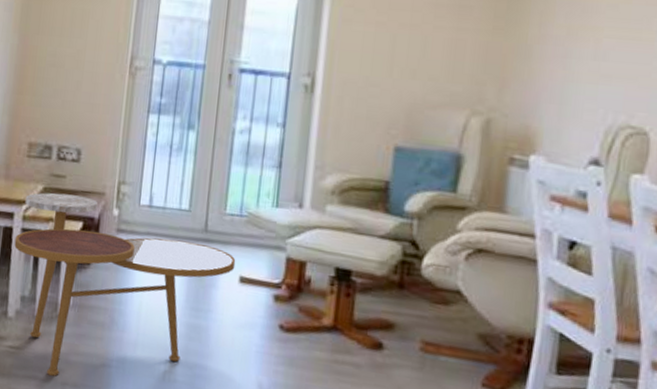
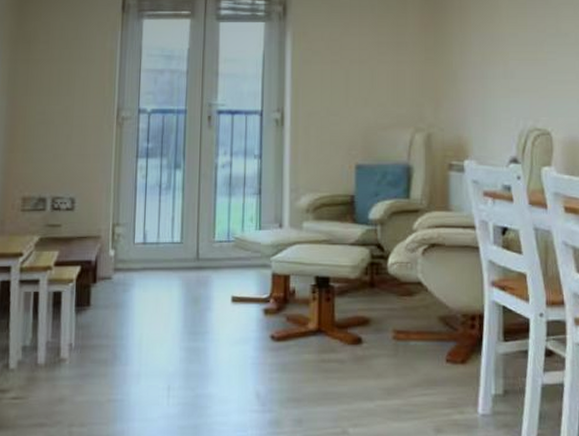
side table: present [14,192,236,377] -> none [13,242,227,420]

